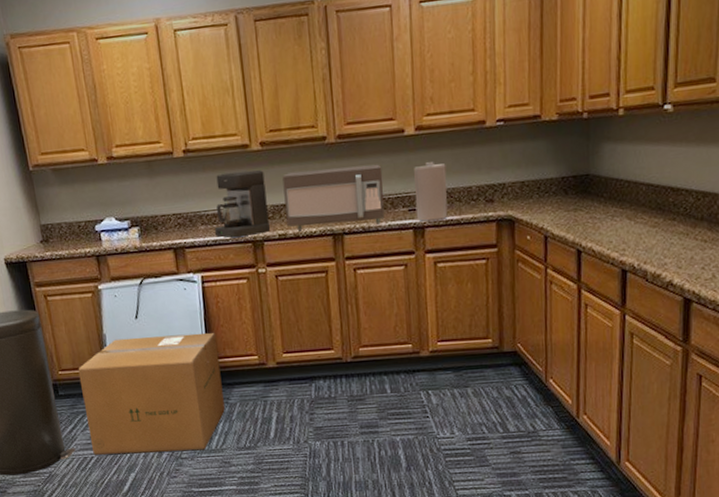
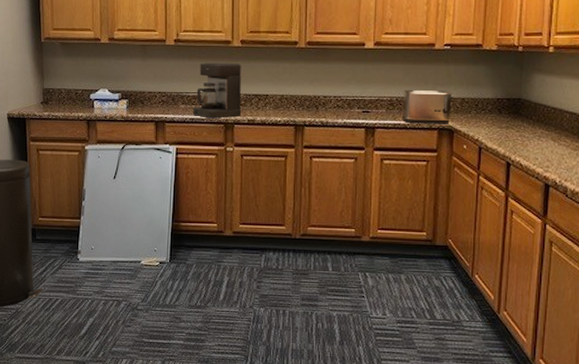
box: present [78,333,225,455] -> none [56,195,183,304]
microwave: present [282,164,385,230] -> none [256,68,343,120]
paper towel holder: present [414,162,448,221] -> none [369,73,398,123]
toaster: none [453,175,512,217] -> present [403,89,454,124]

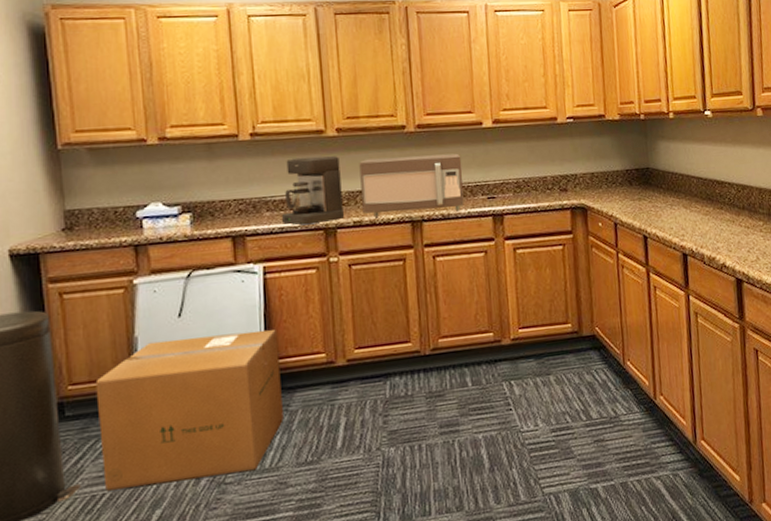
box: none [56,195,183,304] -> present [95,330,284,491]
microwave: none [256,68,343,120] -> present [359,153,464,217]
toaster: present [403,89,454,124] -> none [529,166,583,205]

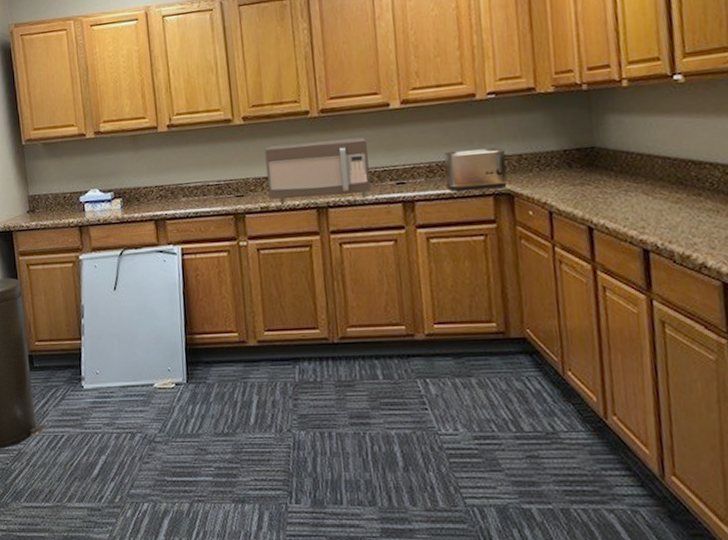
box: present [95,330,284,491] -> none [54,306,202,434]
coffee maker: present [282,155,344,225] -> none [196,143,251,210]
toaster: none [529,166,583,205] -> present [443,147,509,191]

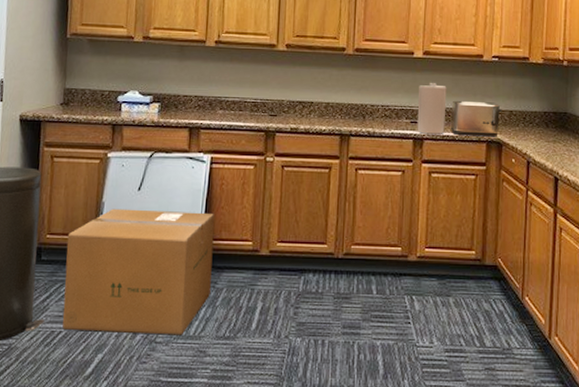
box: none [54,306,202,434] -> present [62,208,215,336]
microwave: present [265,137,371,203] -> none [300,74,391,130]
paper towel holder: none [401,135,440,195] -> present [417,83,447,134]

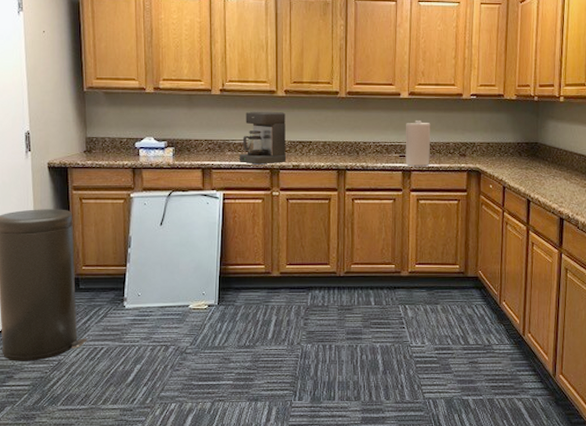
box: present [62,208,215,336] -> none [101,241,230,347]
coffee maker: none [232,66,286,126] -> present [240,111,286,165]
toaster: present [451,100,502,137] -> none [435,135,480,167]

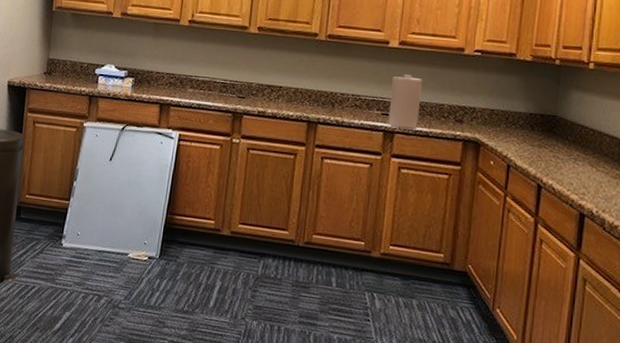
coffee maker: present [240,111,286,165] -> none [201,47,256,107]

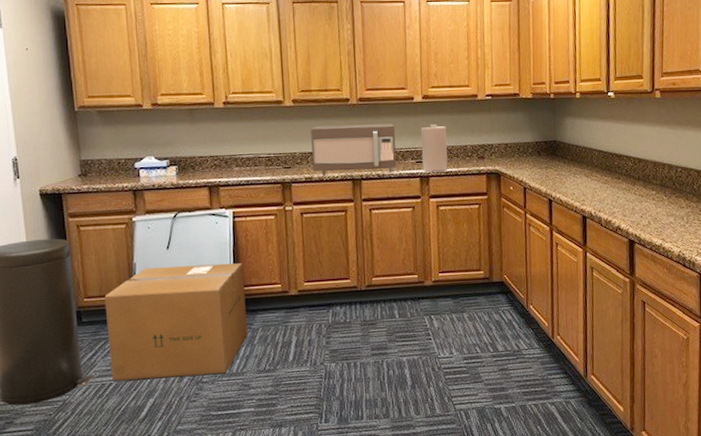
box: none [36,175,180,304] -> present [104,263,248,381]
microwave: none [267,58,364,120] -> present [311,123,396,175]

